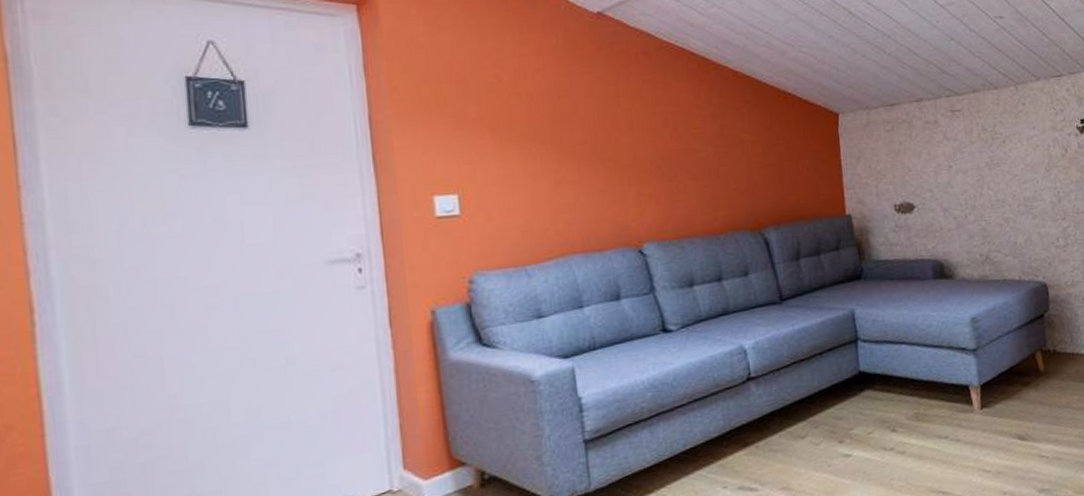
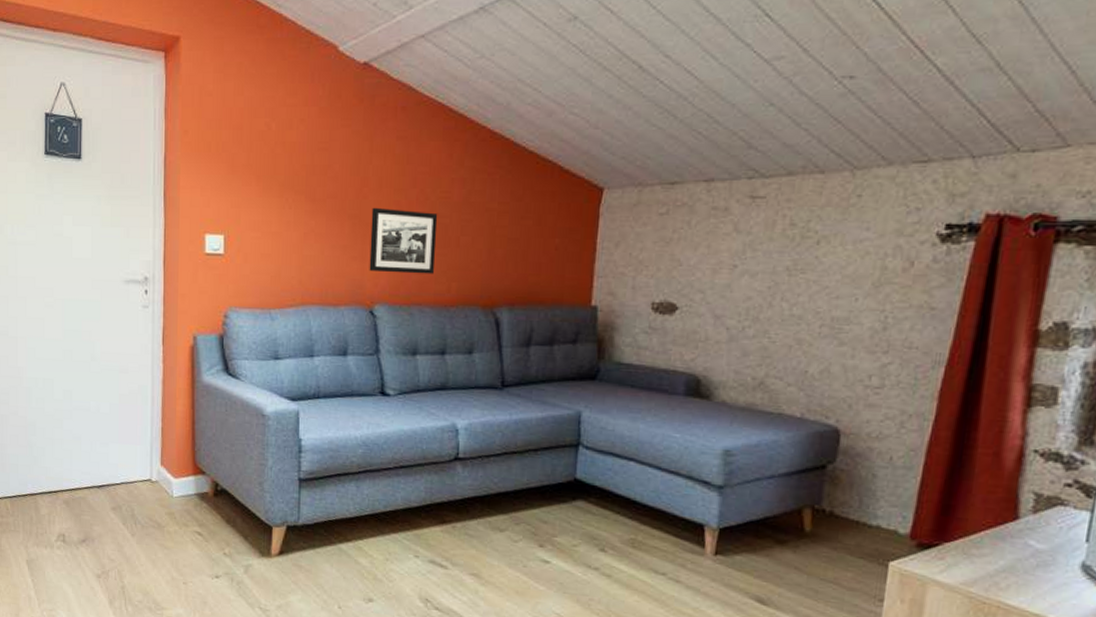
picture frame: none [626,148,699,211] -> present [369,207,438,274]

